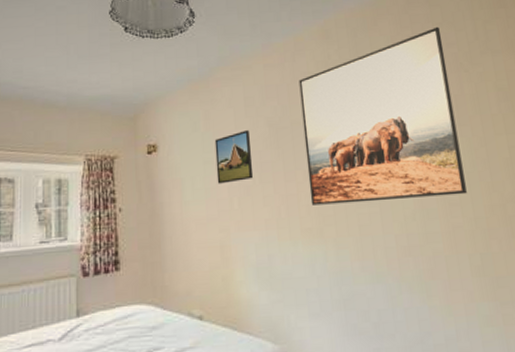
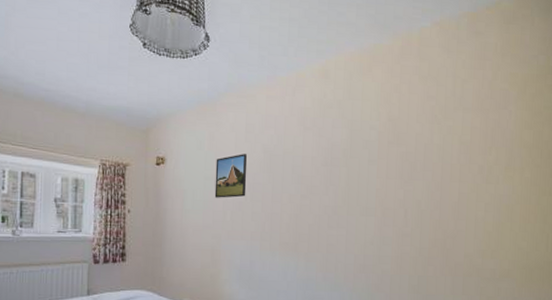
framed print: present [299,26,467,205] -> none [291,79,425,228]

